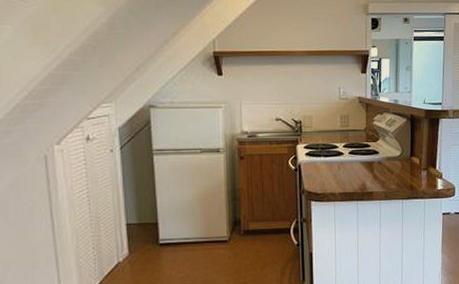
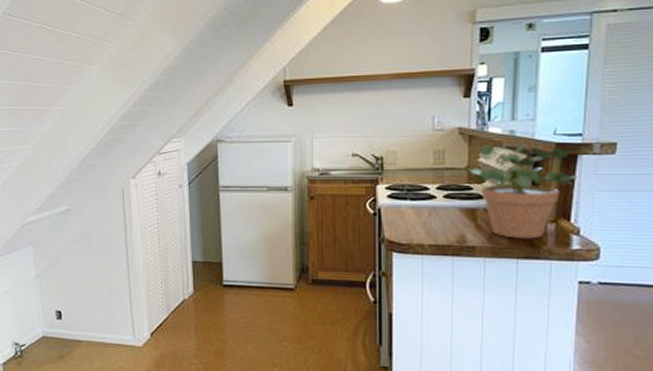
potted plant: none [367,110,440,184] -> present [470,143,578,239]

